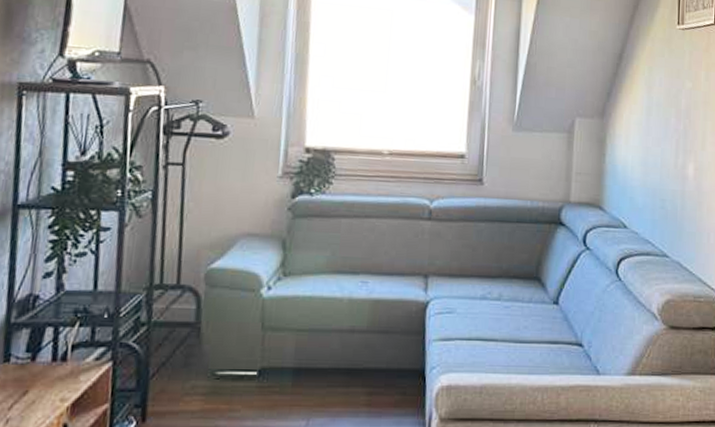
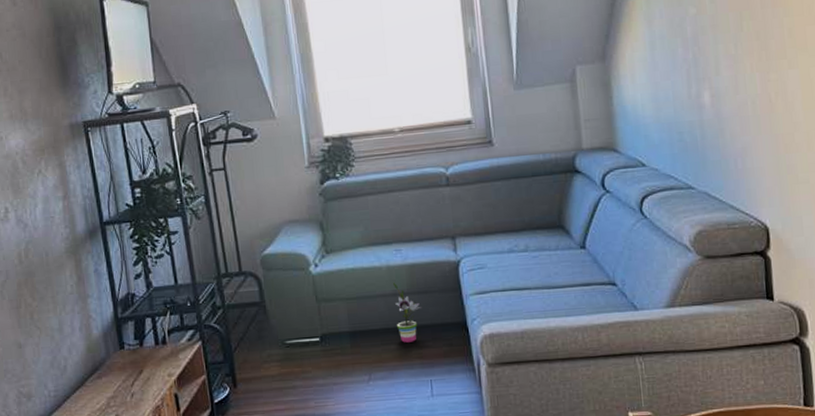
potted plant: none [348,317,379,387] -> present [393,282,421,343]

